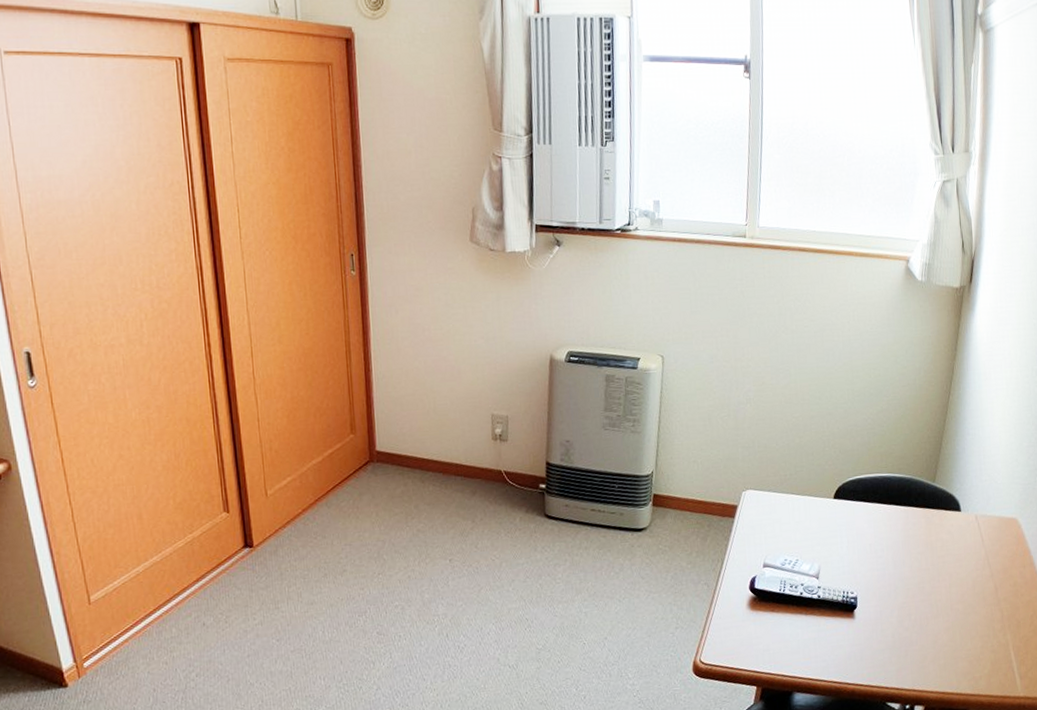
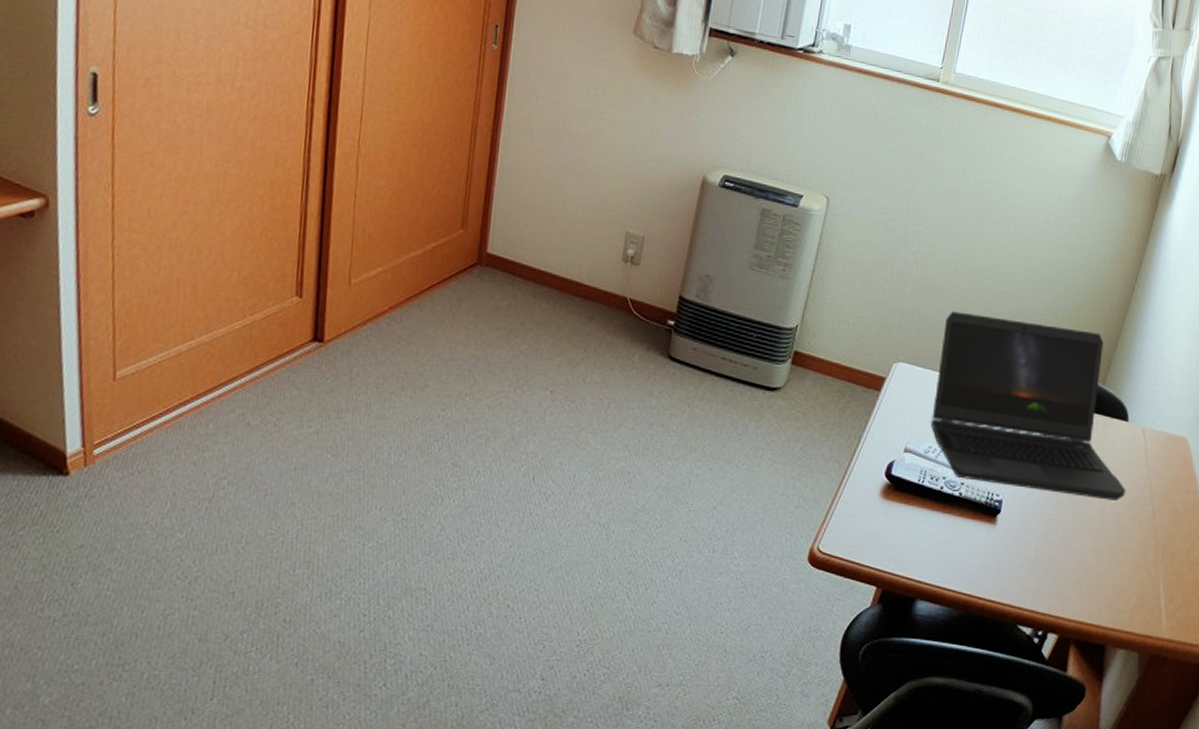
laptop computer: none [783,437,968,583] -> present [931,311,1126,500]

